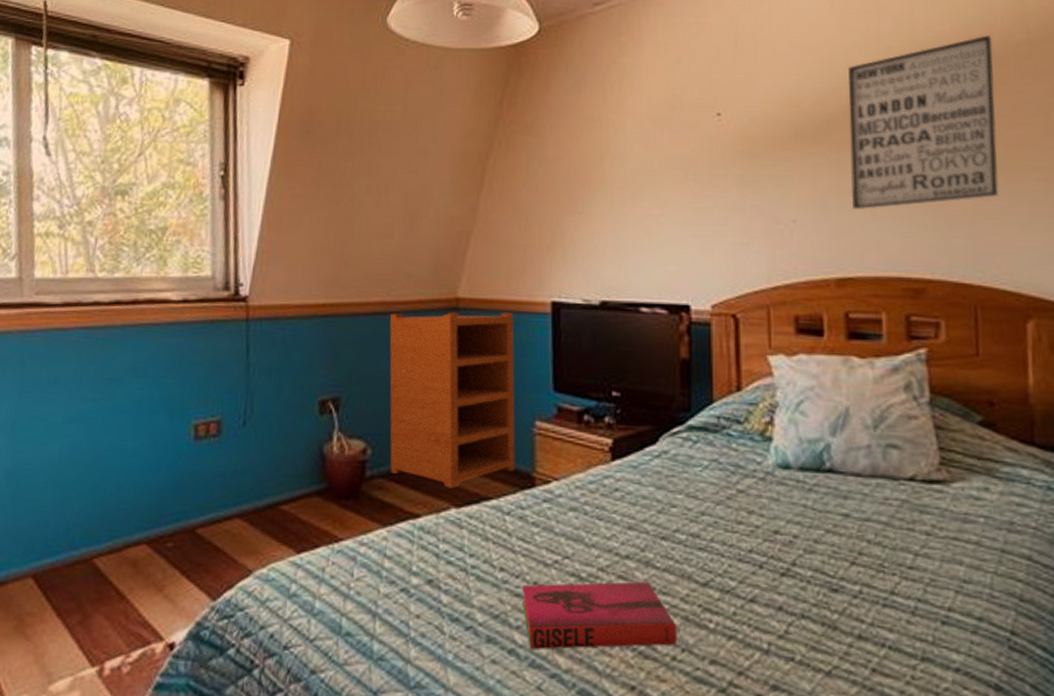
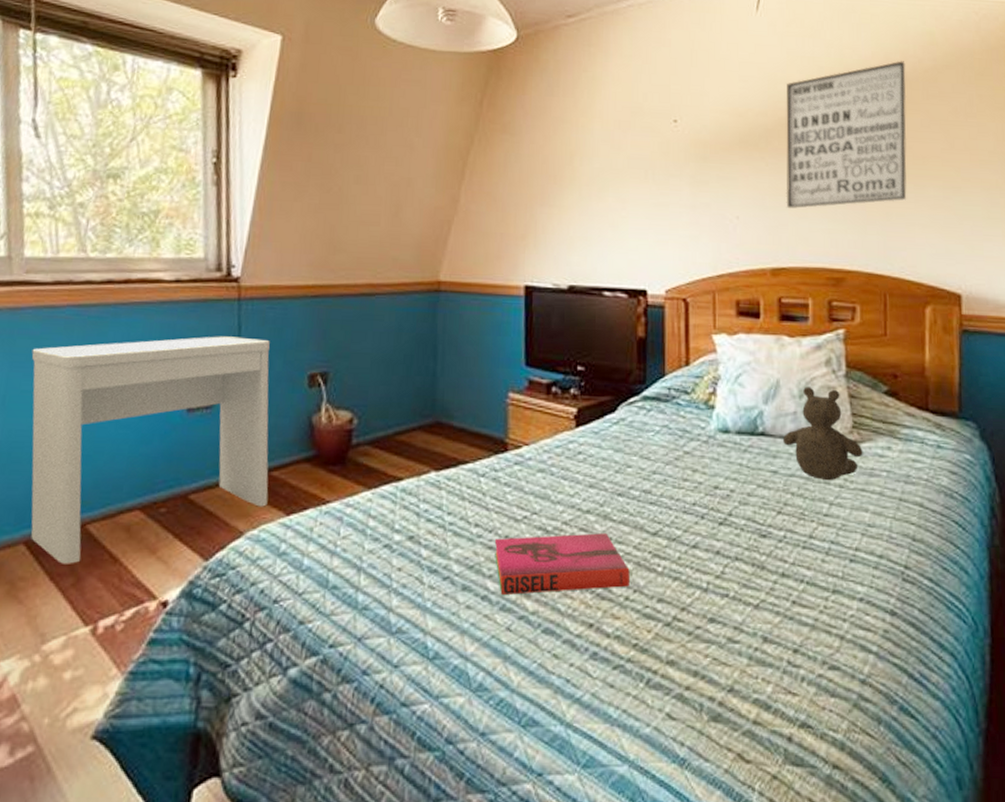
desk: none [39,359,279,600] -> present [31,336,270,564]
cupboard: present [389,312,516,488] -> none [375,294,491,454]
teddy bear: none [854,416,954,527] -> present [782,387,863,481]

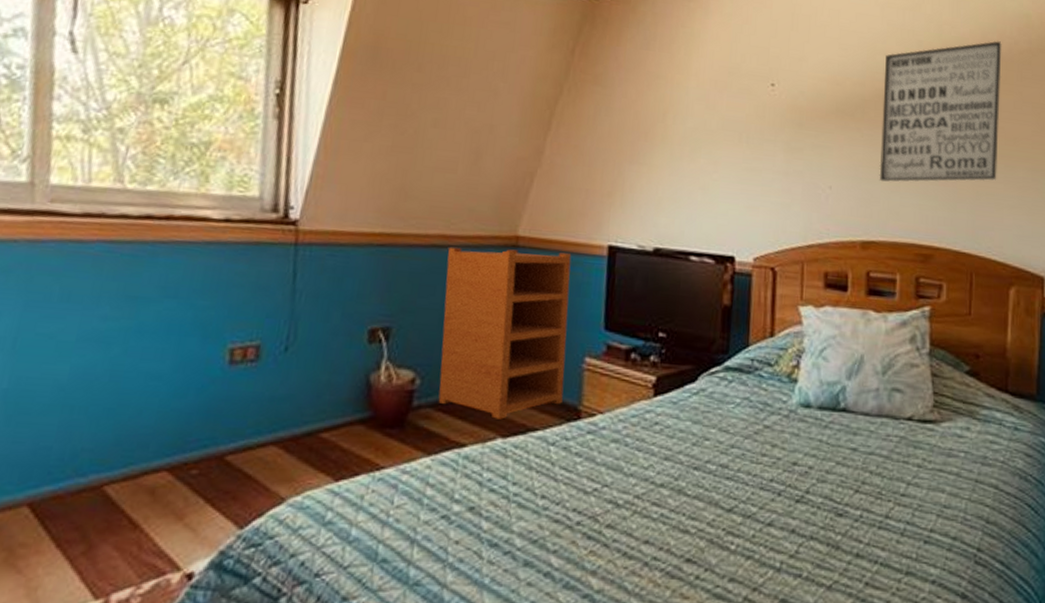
desk: present [31,336,270,564] -> none [36,282,328,530]
cupboard: none [375,294,491,454] -> present [438,247,572,419]
hardback book: present [494,533,630,595] -> none [560,508,702,572]
teddy bear: present [782,387,863,481] -> none [863,363,943,460]

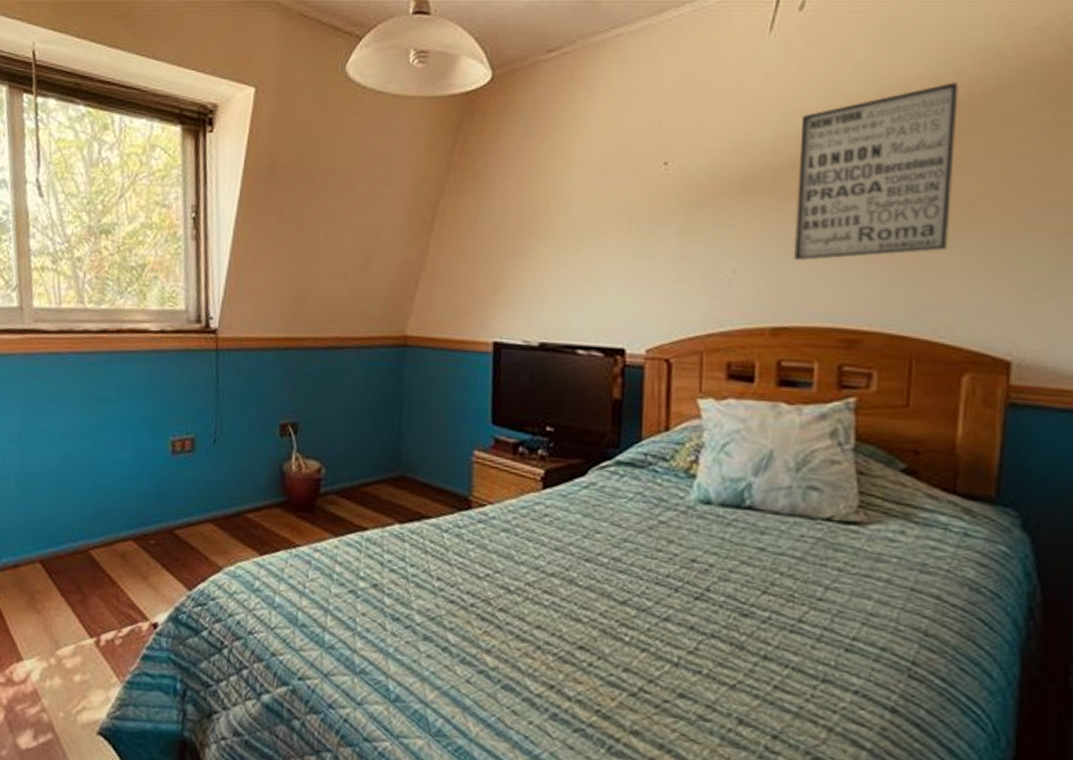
cupboard: present [438,247,572,419] -> none [341,348,458,507]

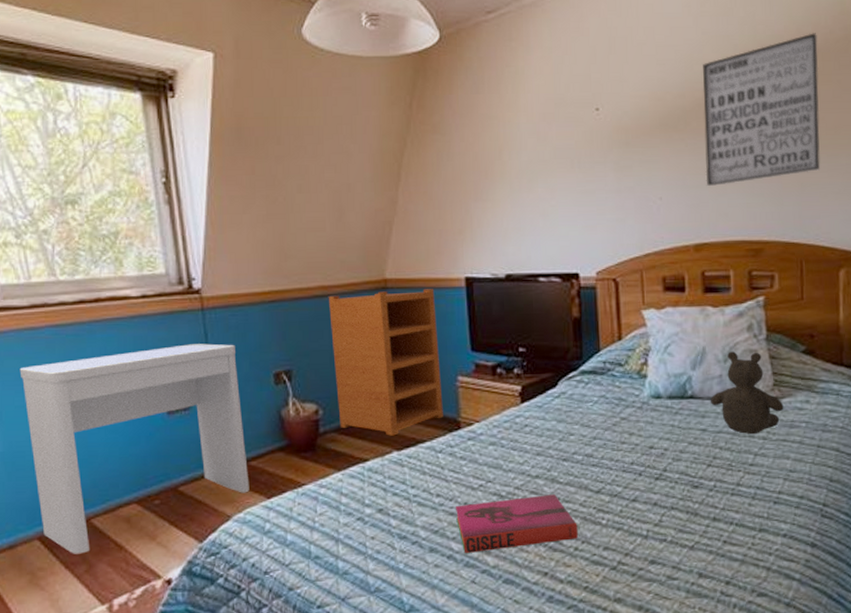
desk: none [41,384,245,583] -> present [19,343,250,554]
cupboard: none [341,348,458,507] -> present [329,289,443,436]
hardback book: none [456,593,595,653] -> present [455,494,578,553]
teddy bear: none [773,459,870,564] -> present [710,351,784,435]

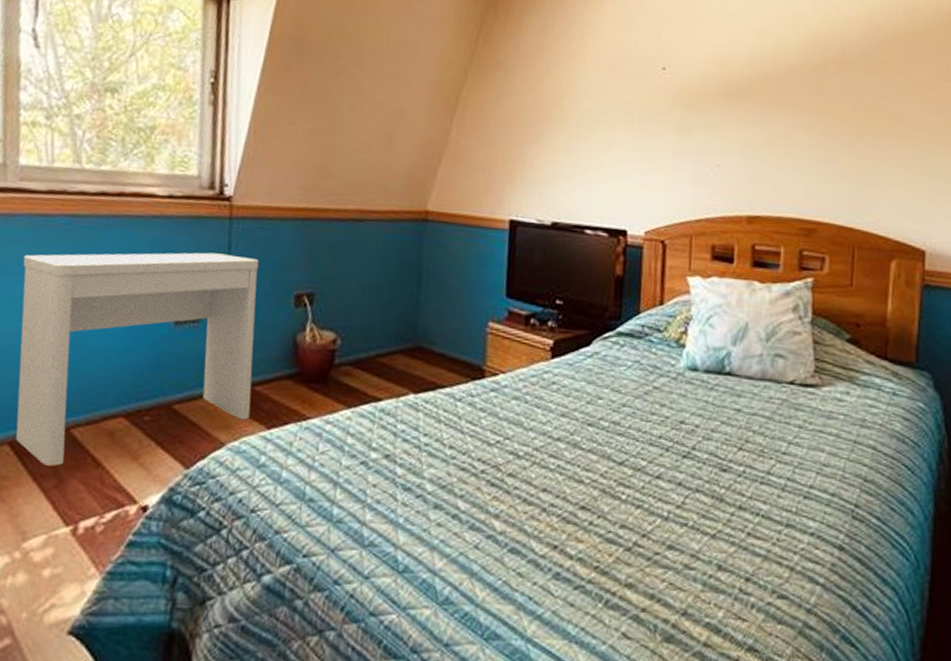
cupboard: present [329,289,443,436] -> none [357,220,476,377]
hardback book: present [455,494,578,553] -> none [467,460,595,515]
wall art: present [703,33,821,187] -> none [765,23,888,161]
teddy bear: present [710,351,784,435] -> none [747,331,823,422]

